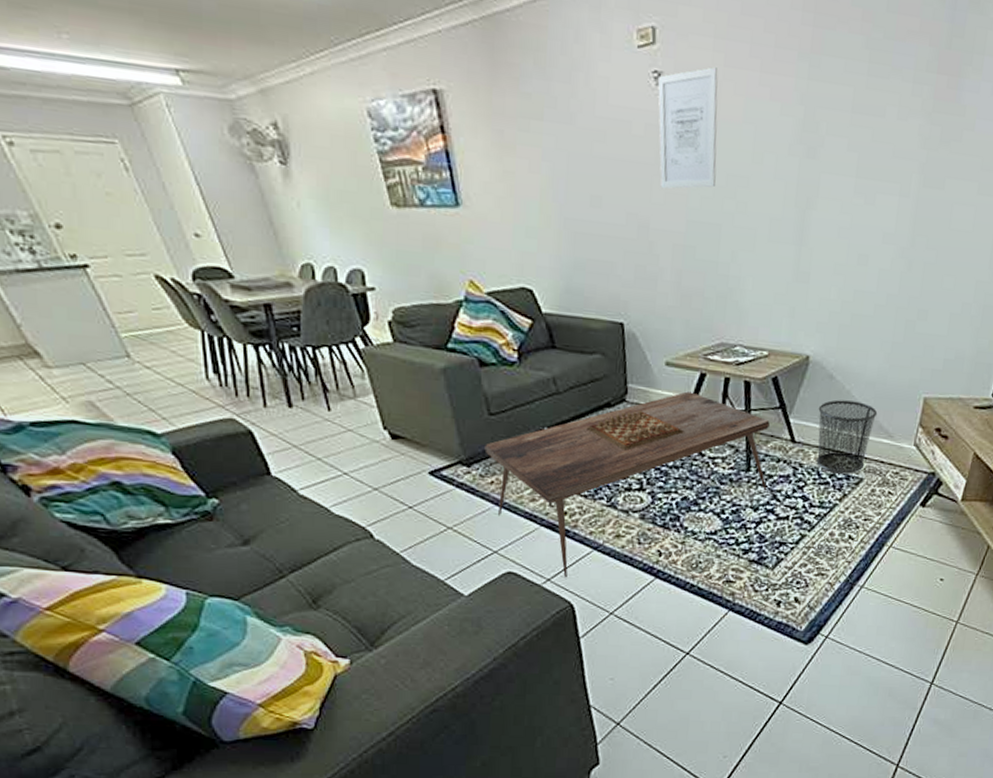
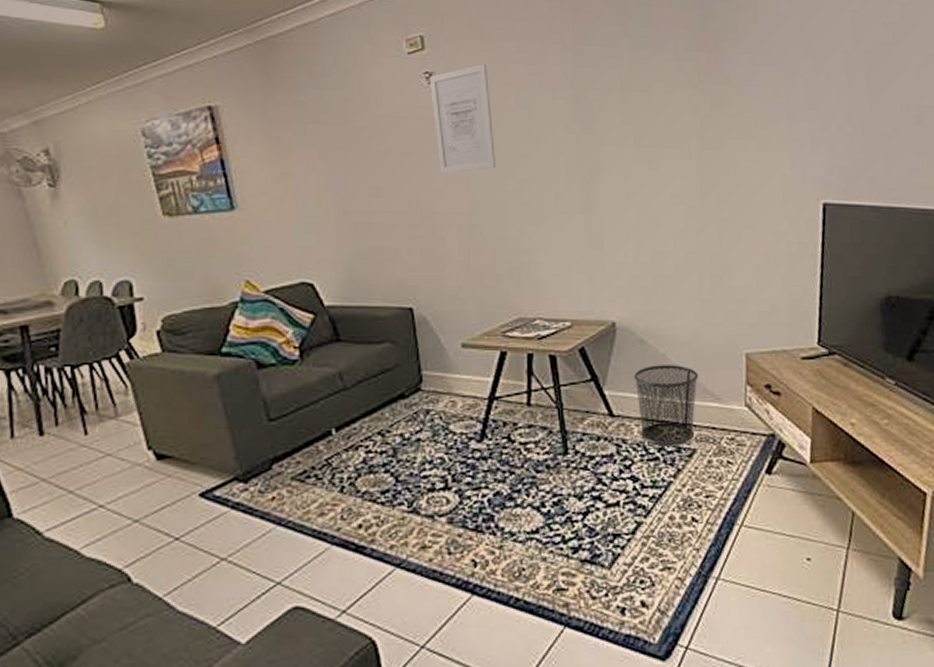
coffee table: present [484,391,770,578] -> none [264,373,590,608]

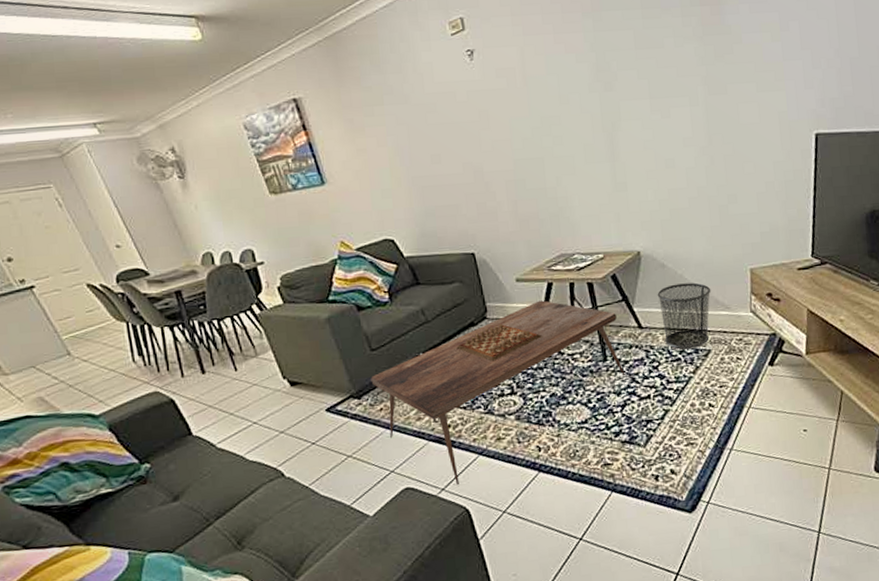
coffee table: none [264,373,590,608] -> present [371,300,626,486]
wall art: present [430,64,495,175] -> none [472,38,532,139]

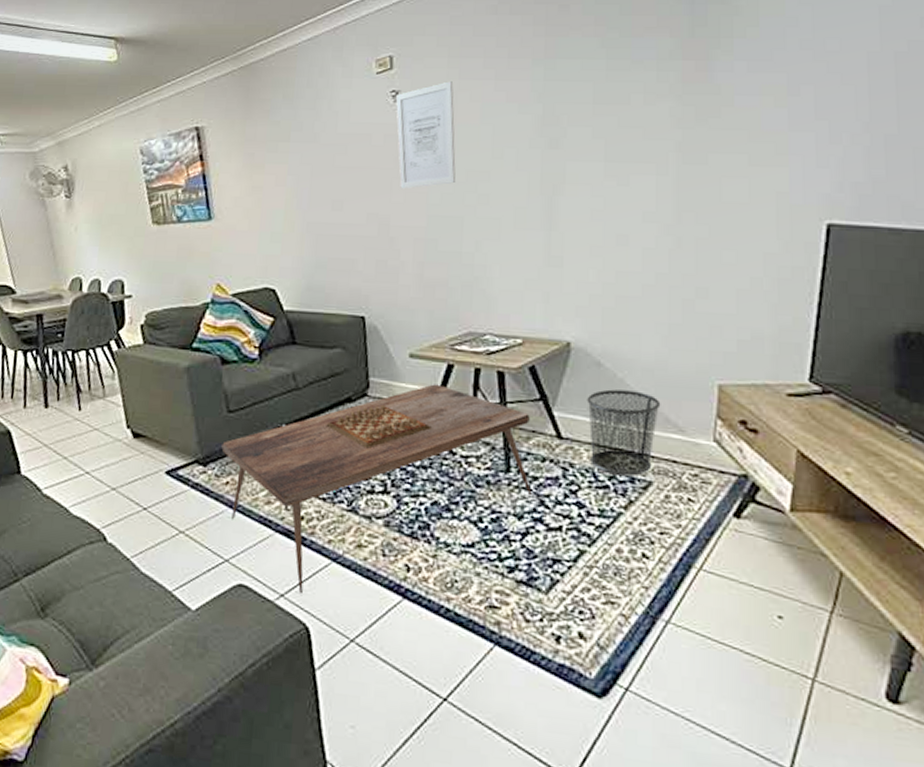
wall art: none [472,38,532,139] -> present [396,81,456,189]

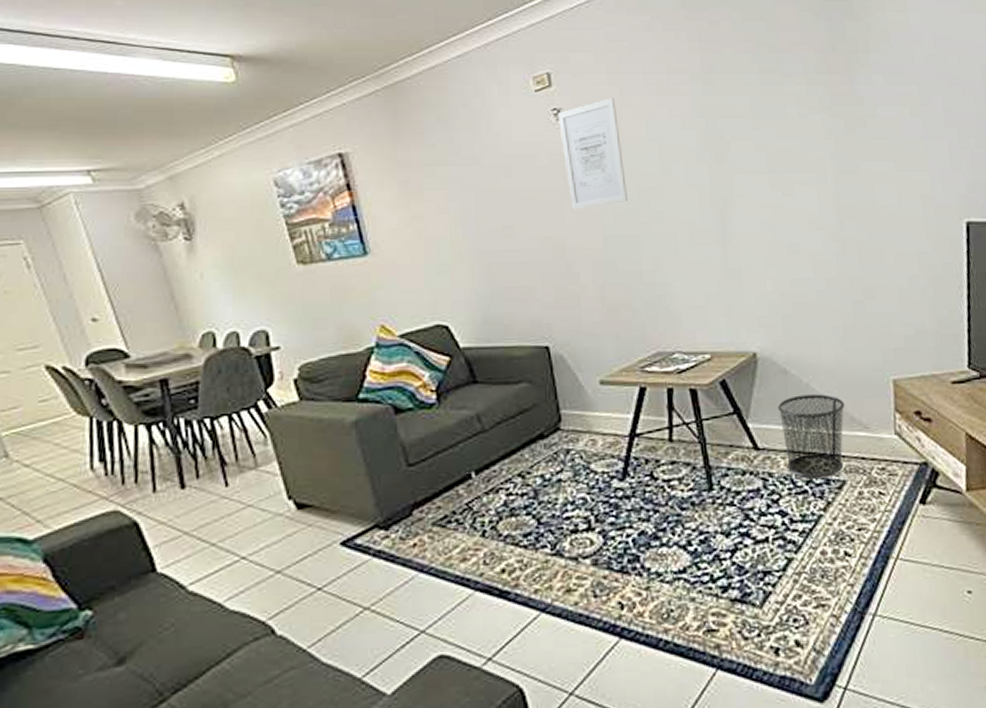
coffee table: present [221,384,532,595] -> none [404,409,737,655]

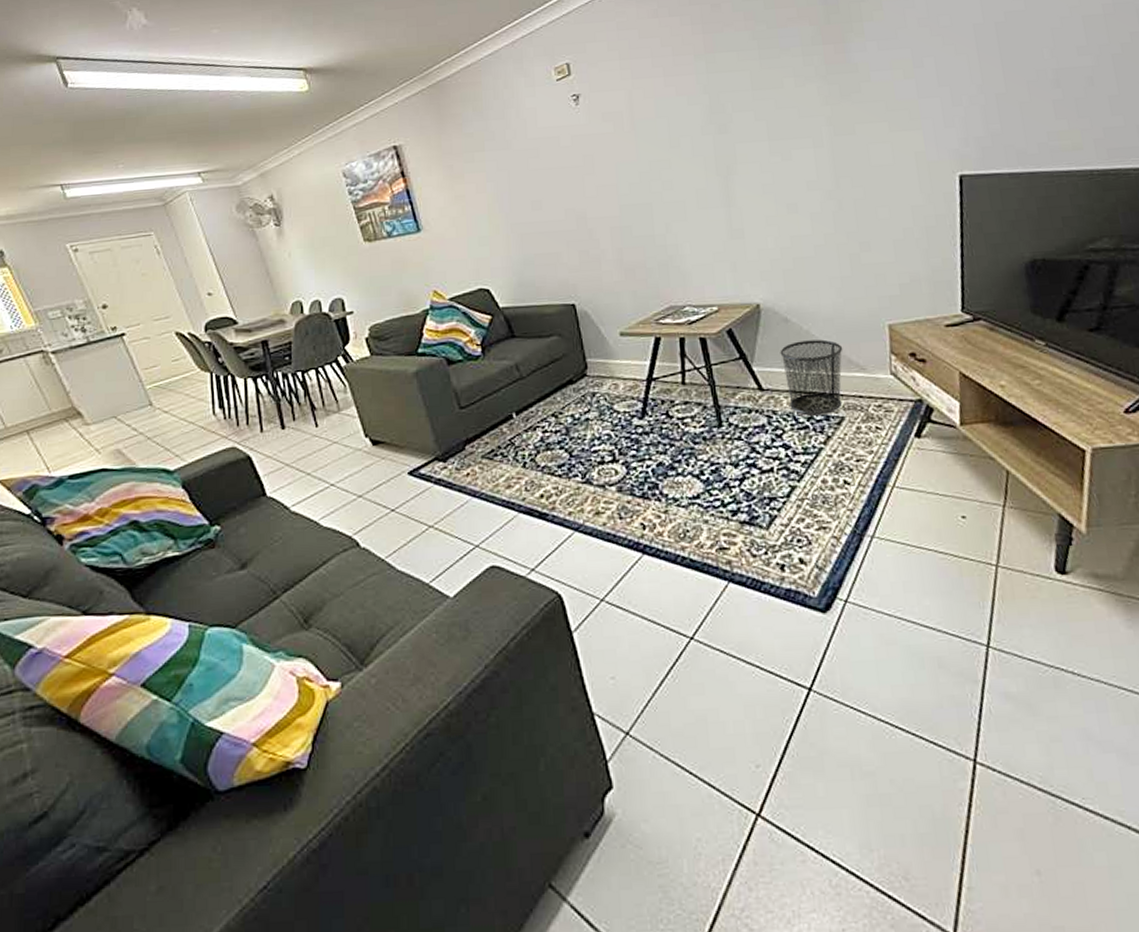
wall art: present [558,98,627,211] -> none [577,81,640,184]

